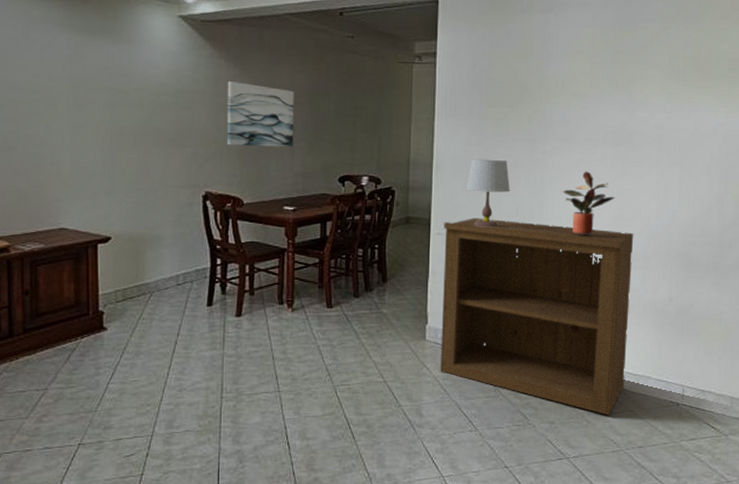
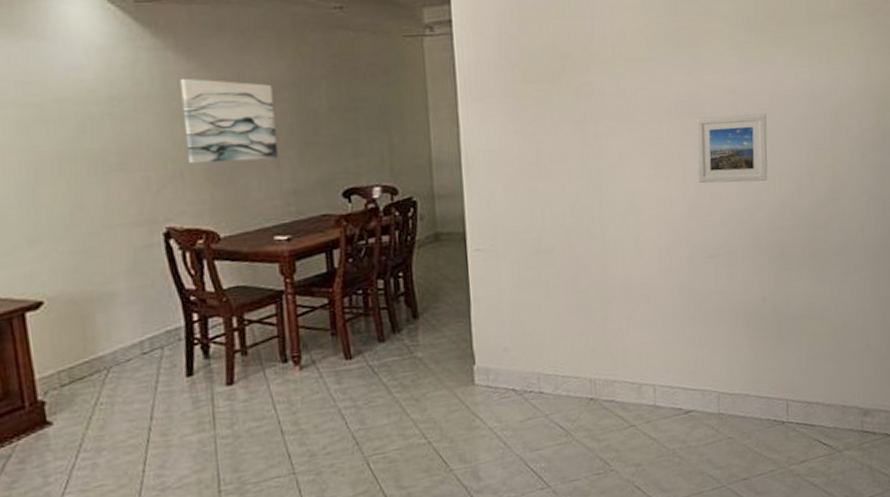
bookshelf: present [440,218,634,415] -> none [483,223,720,447]
table lamp: present [467,159,510,228] -> none [506,149,561,236]
potted plant: present [562,171,616,235] -> none [624,153,689,233]
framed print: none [624,146,686,202] -> present [696,113,768,184]

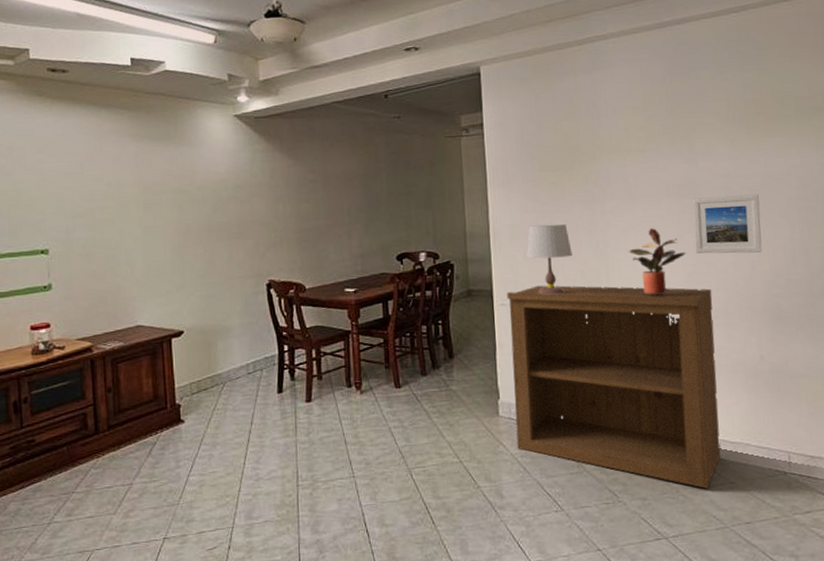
wall art: present [179,77,278,164] -> none [282,171,350,234]
bookshelf: none [483,223,720,447] -> present [507,285,721,489]
table lamp: none [506,149,561,236] -> present [526,224,572,295]
potted plant: none [624,153,689,233] -> present [628,228,687,295]

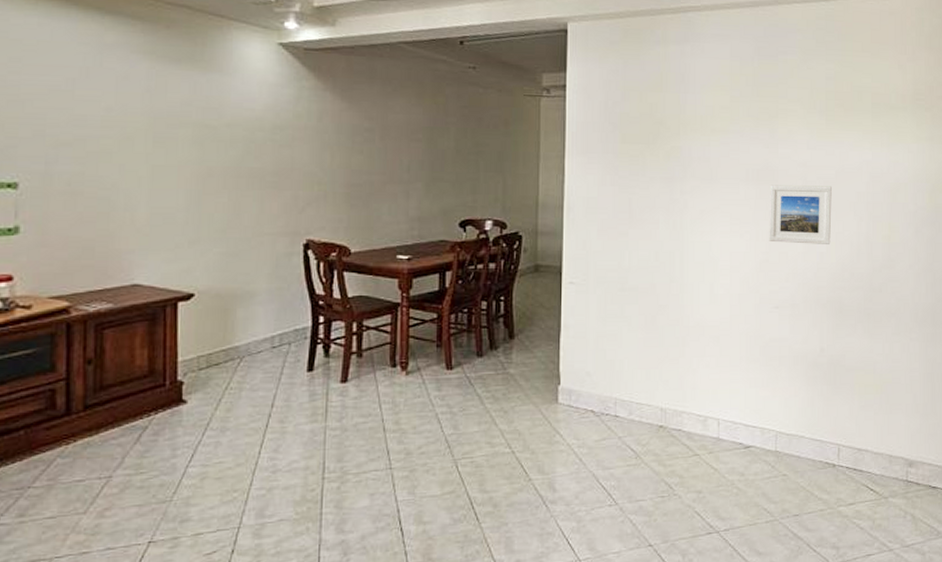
bookshelf: present [507,285,721,489] -> none [575,264,781,481]
table lamp: present [526,224,572,295] -> none [601,200,648,275]
potted plant: present [628,228,687,295] -> none [704,212,760,282]

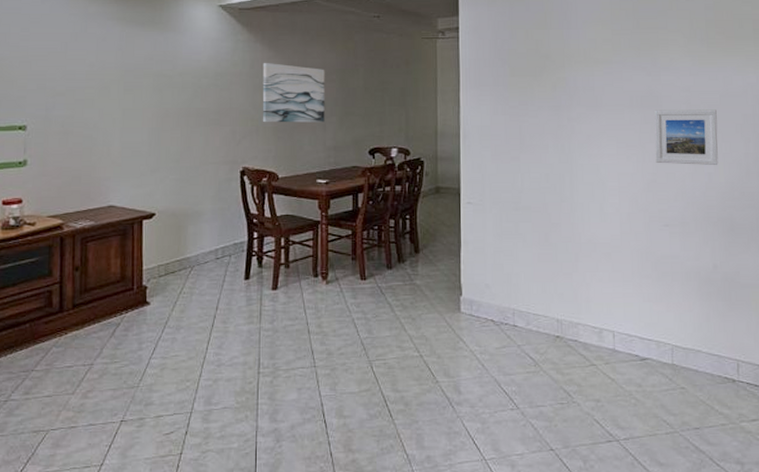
wall art: none [331,115,409,189] -> present [262,62,325,123]

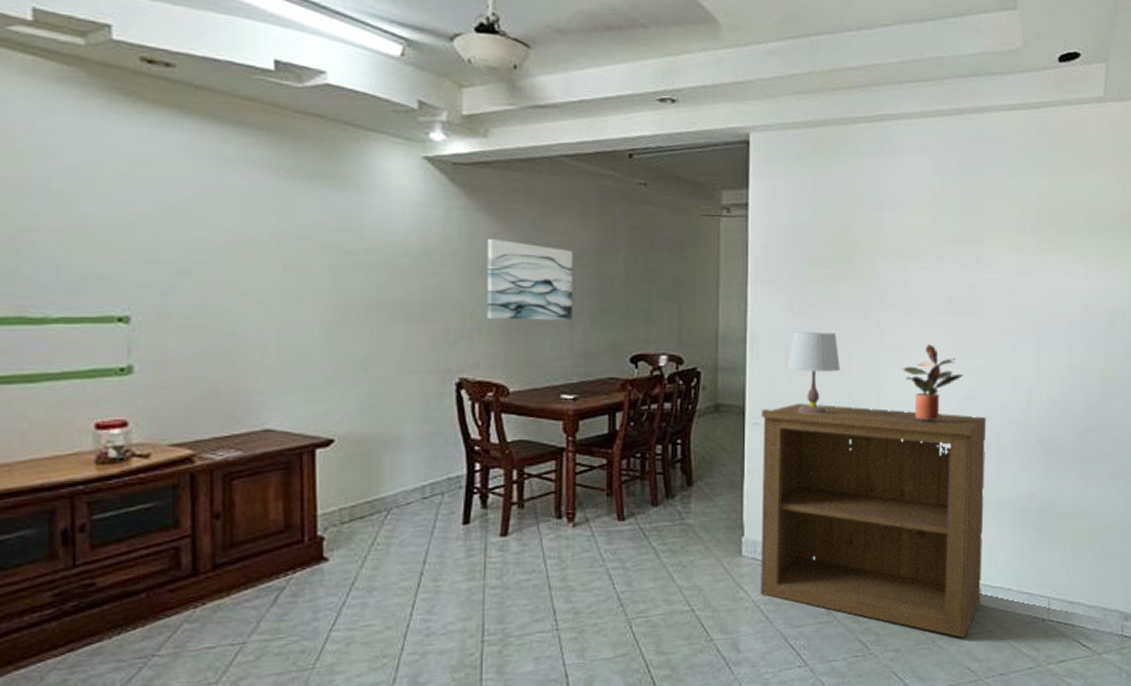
bookshelf: none [474,186,673,393] -> present [760,403,987,638]
table lamp: none [494,127,538,196] -> present [788,331,840,415]
potted plant: none [591,136,647,201] -> present [902,344,964,421]
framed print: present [654,109,718,165] -> none [973,313,1043,379]

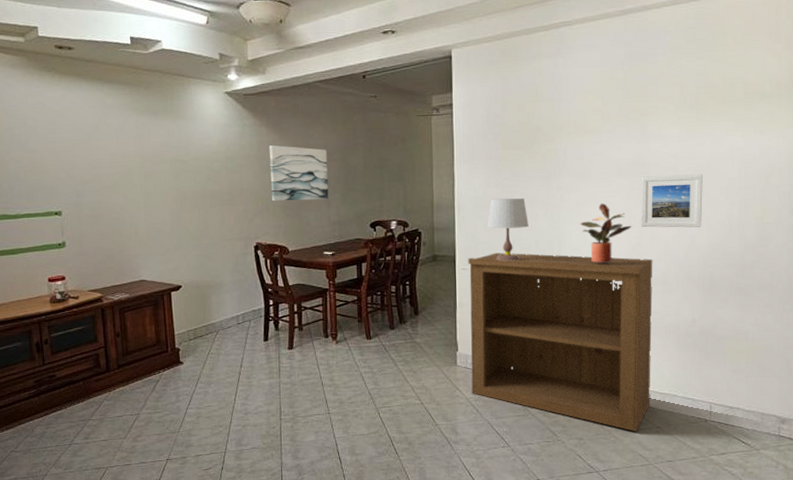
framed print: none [973,313,1043,379] -> present [640,174,703,228]

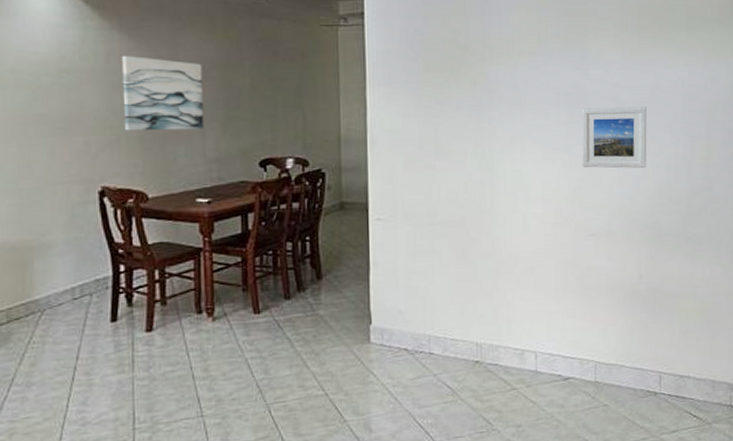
bookshelf: present [468,252,653,432] -> none [383,198,596,413]
table lamp: present [487,197,529,261] -> none [407,130,456,209]
potted plant: present [579,203,633,264] -> none [514,139,573,211]

